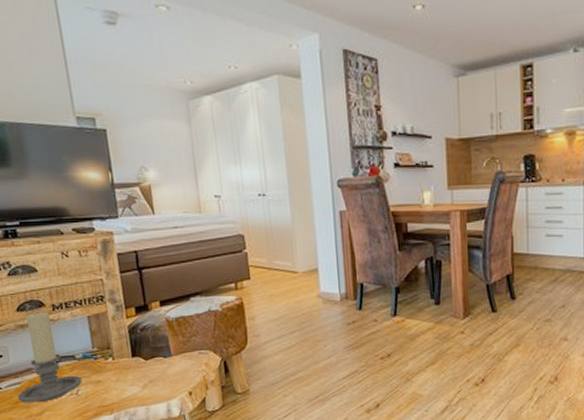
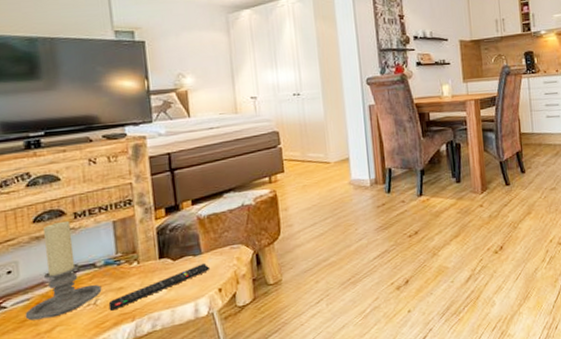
remote control: none [88,365,179,402] -> present [108,263,209,311]

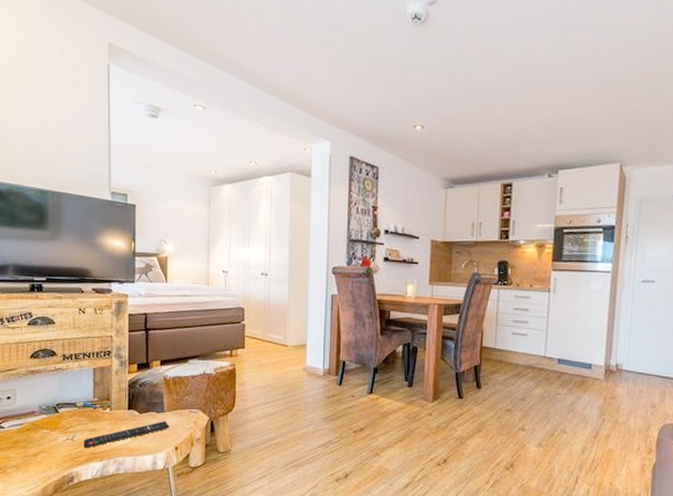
candle holder: present [25,220,102,321] -> none [17,360,79,444]

